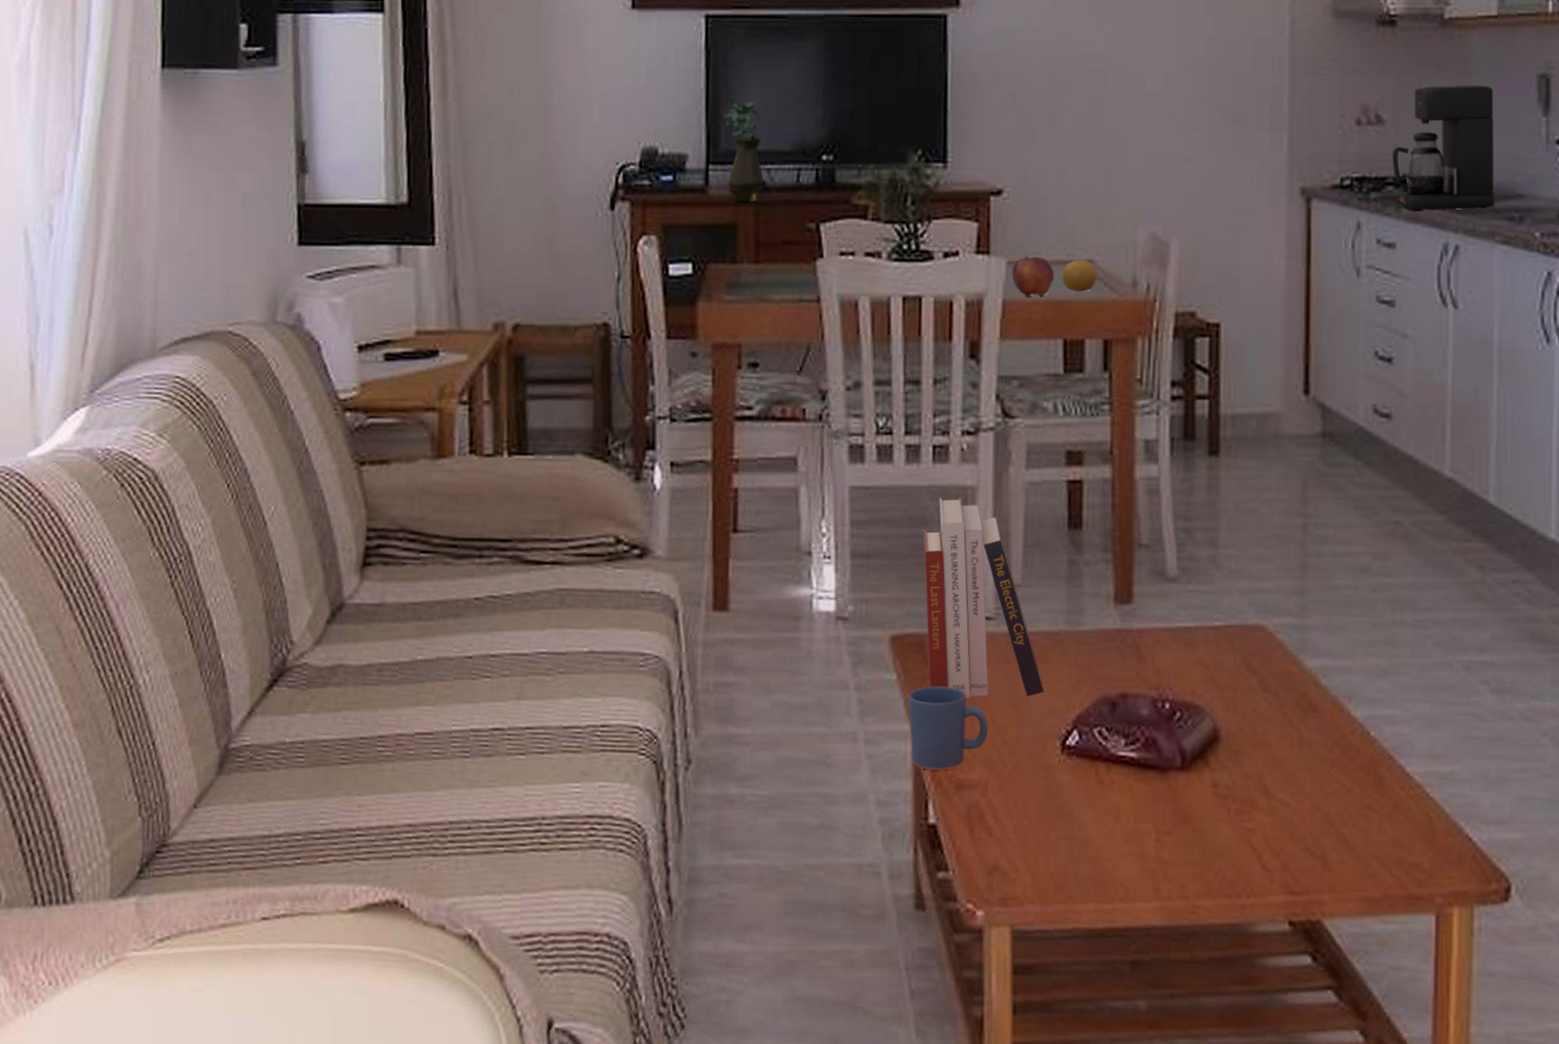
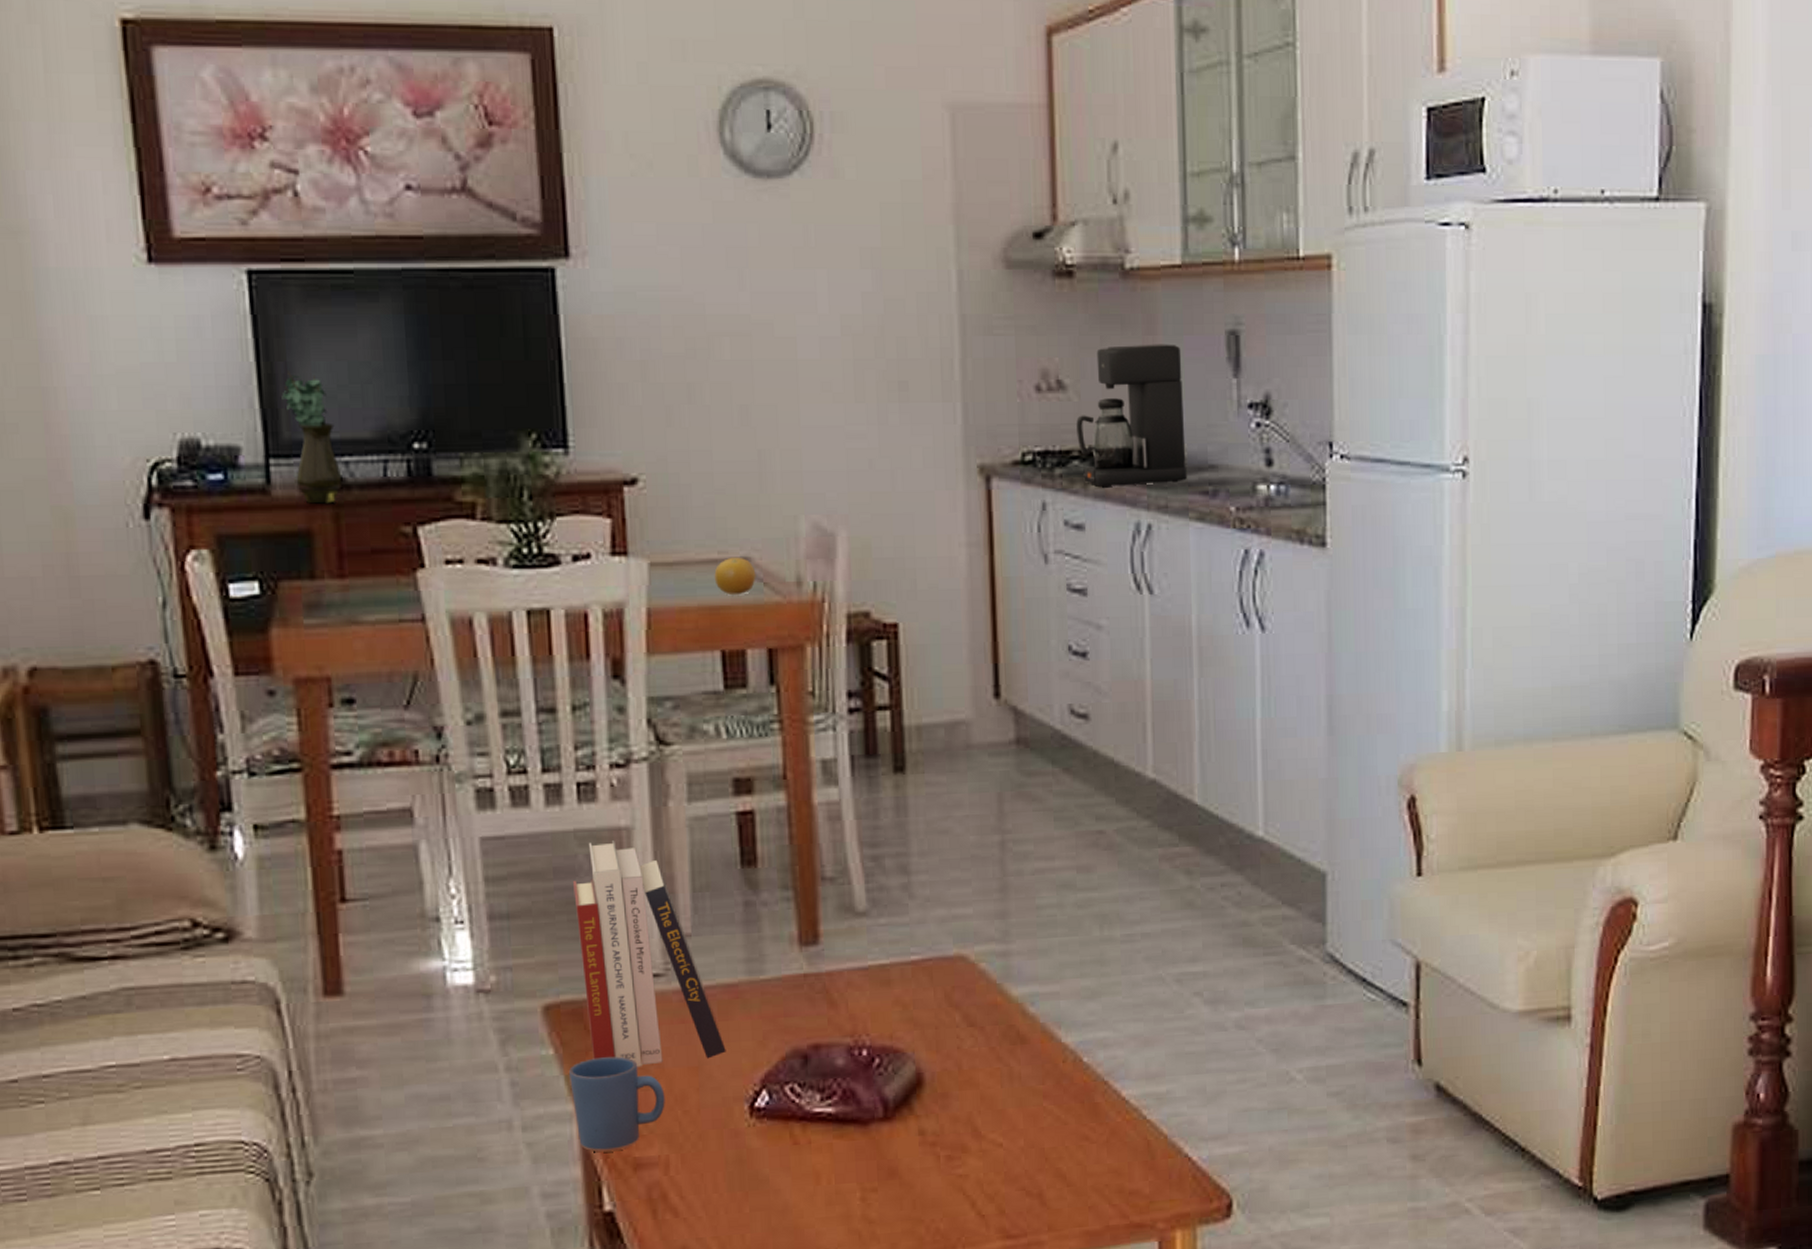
fruit: present [1011,255,1055,296] -> none [655,554,706,603]

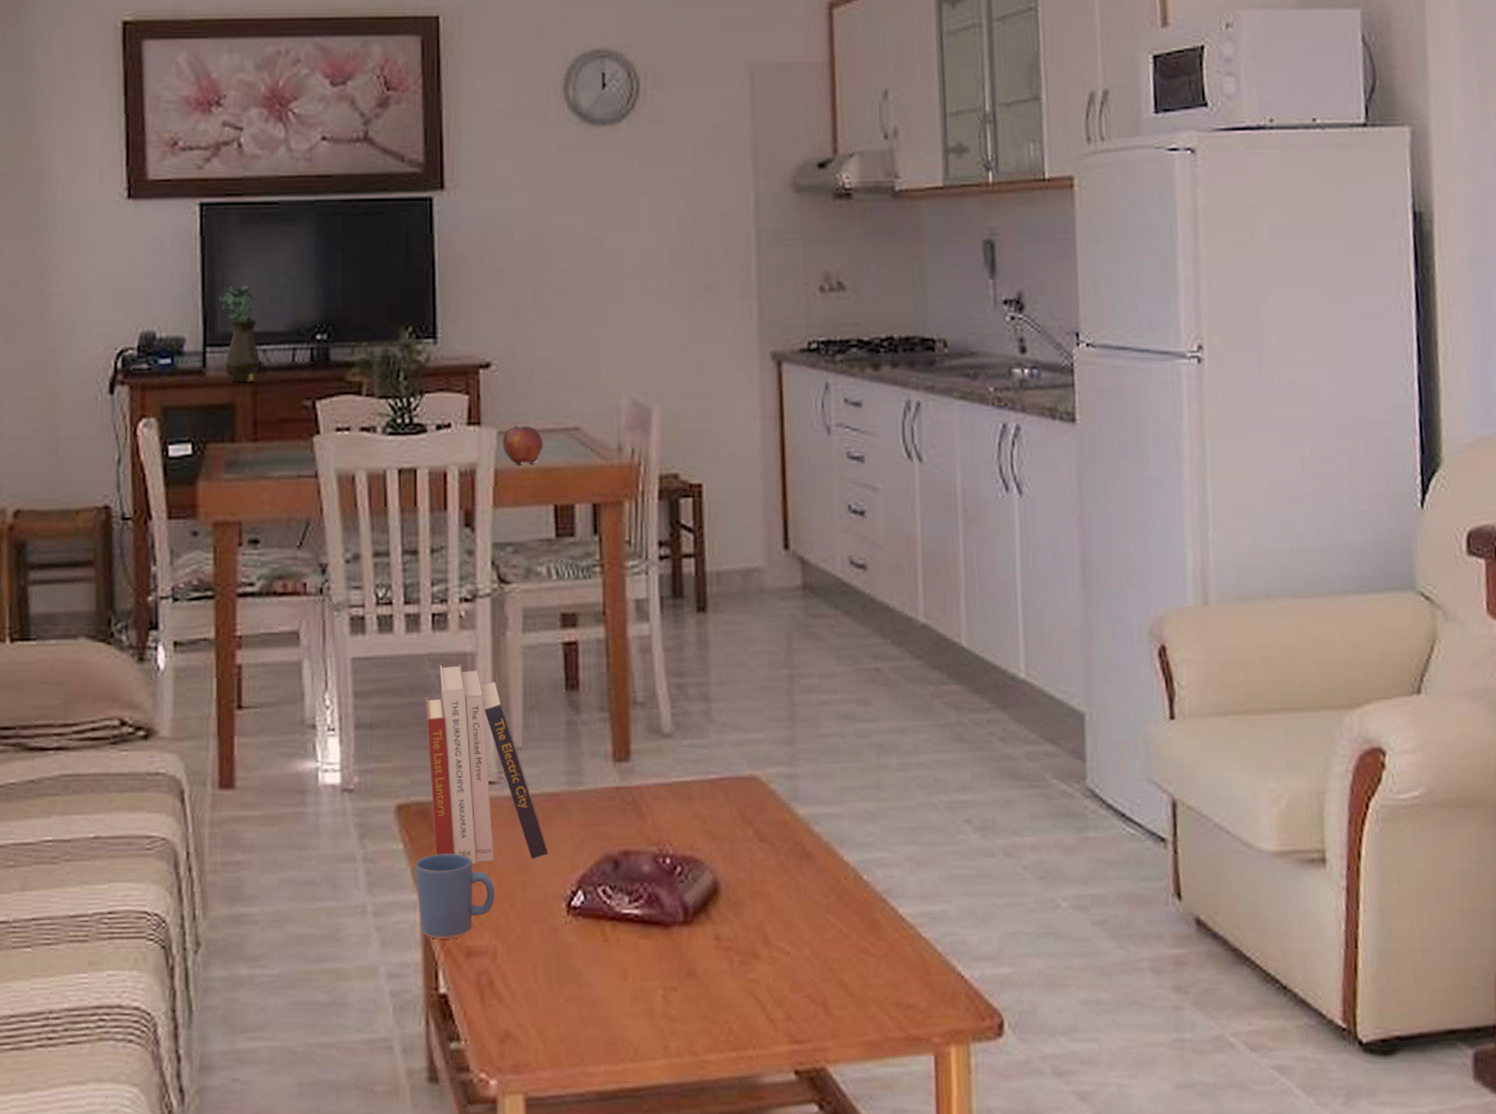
fruit: none [655,554,706,603] -> present [502,424,543,464]
fruit: present [714,557,756,596] -> none [550,427,585,459]
coffee maker: present [1076,344,1187,488] -> none [854,251,950,371]

